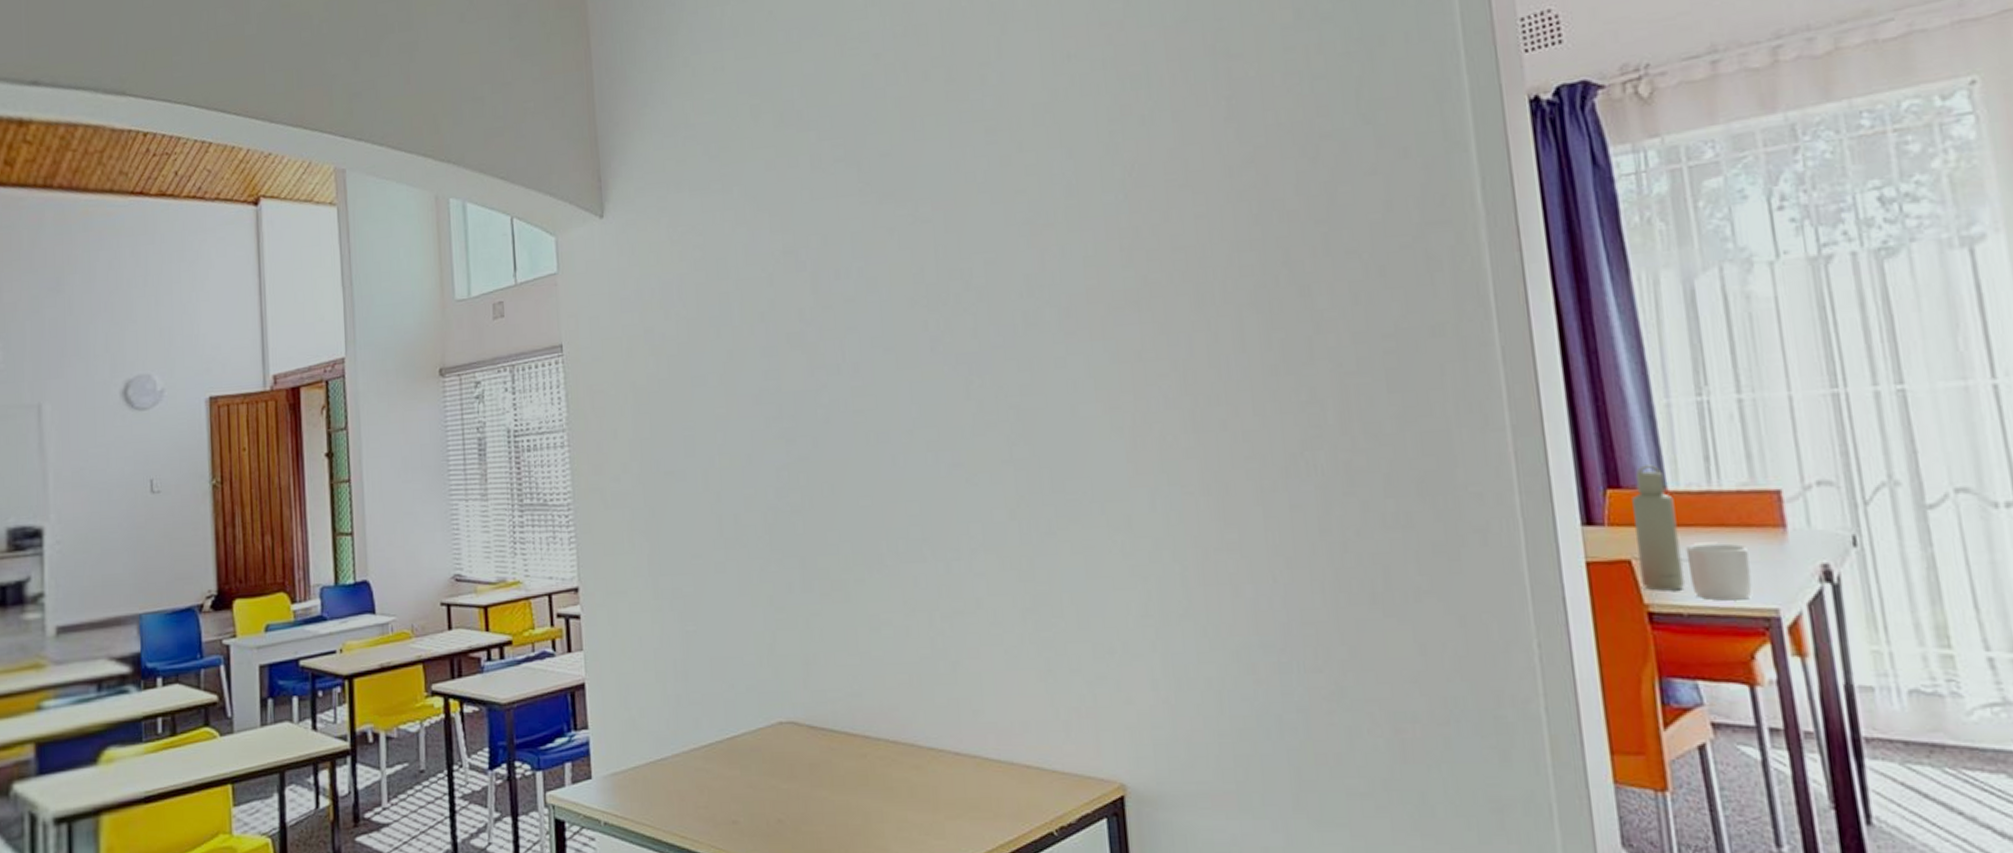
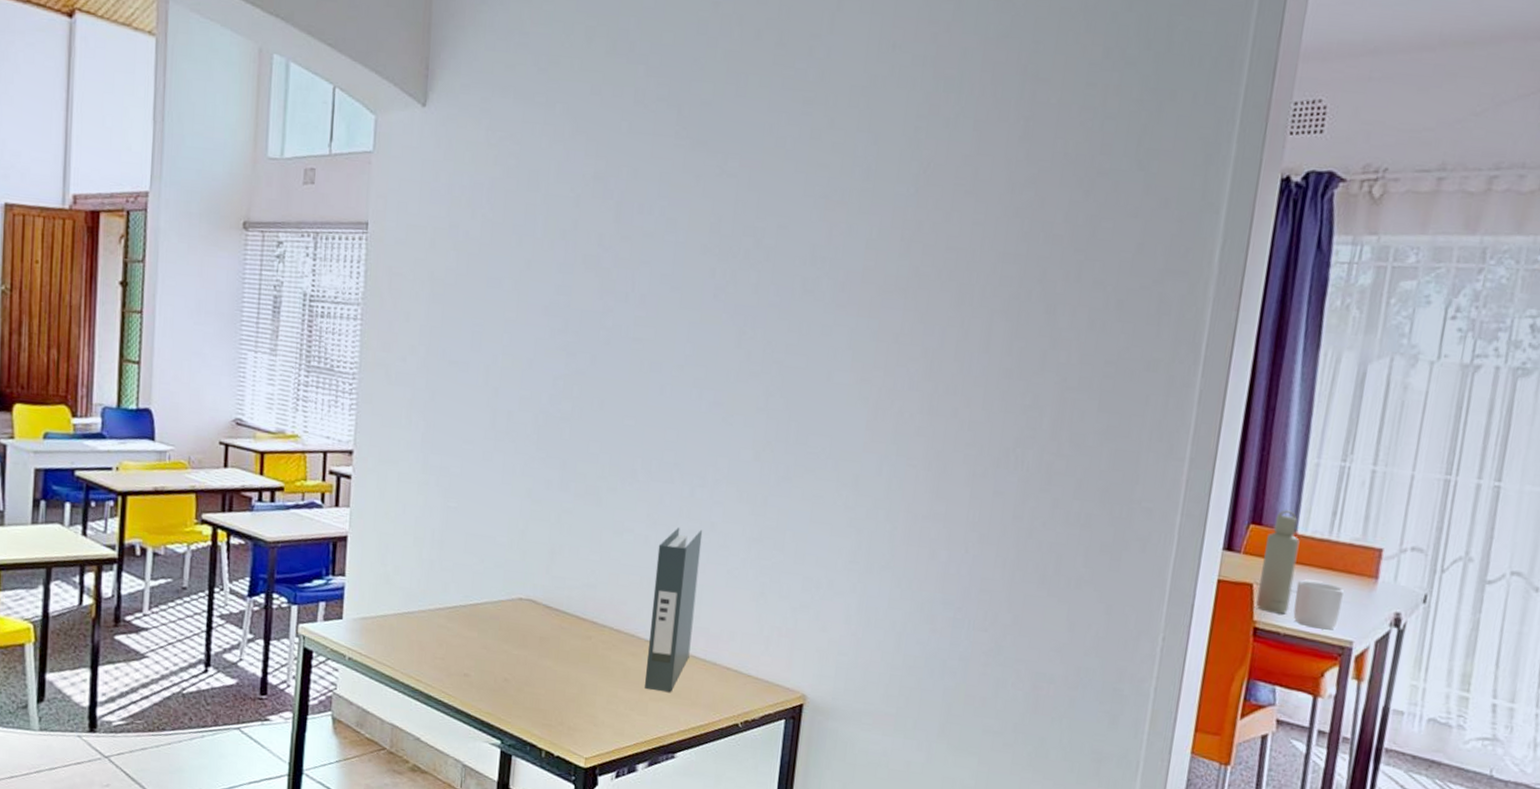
binder: none [922,609,981,806] -> present [645,528,703,692]

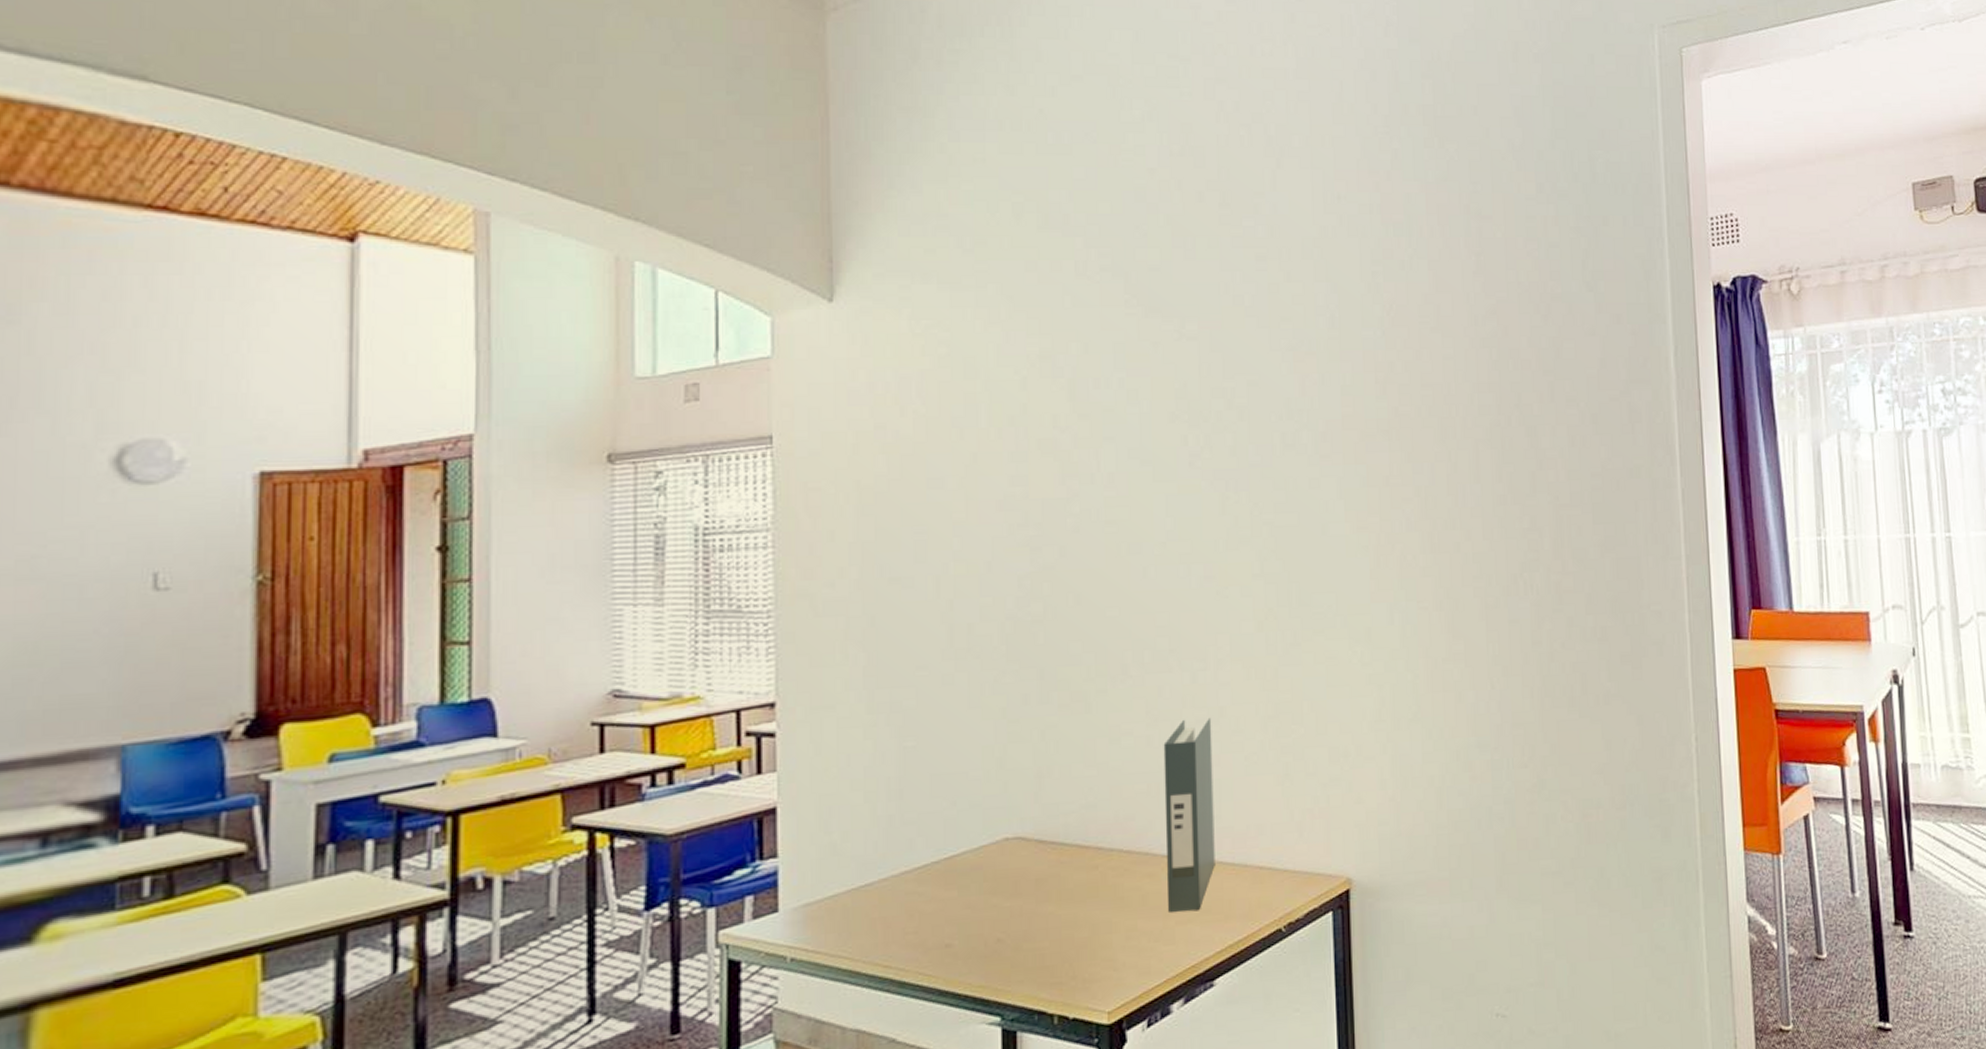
bottle: present [1256,510,1300,614] -> none [1769,590,1802,692]
mug: present [1293,580,1344,630] -> none [1803,654,1846,700]

